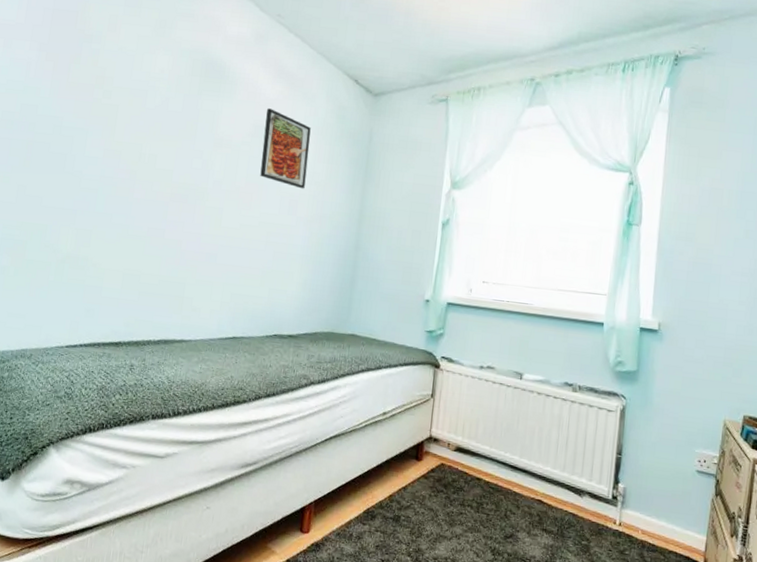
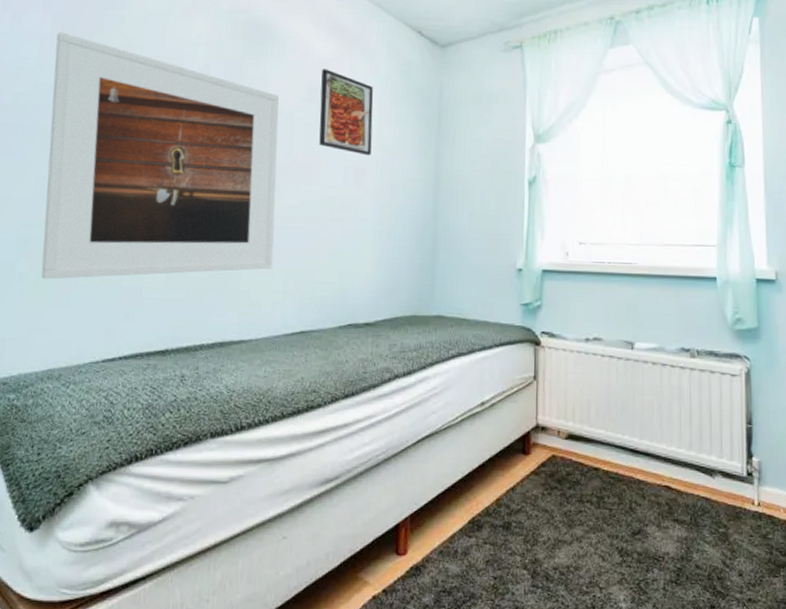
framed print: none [19,60,228,281] -> present [41,32,279,280]

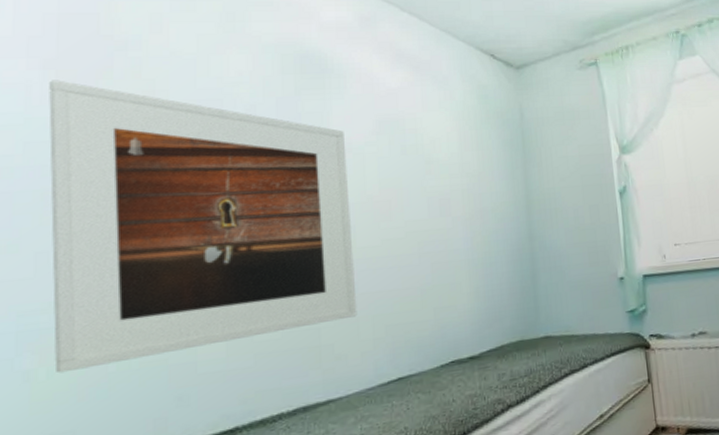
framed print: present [319,69,373,156] -> none [389,99,455,184]

